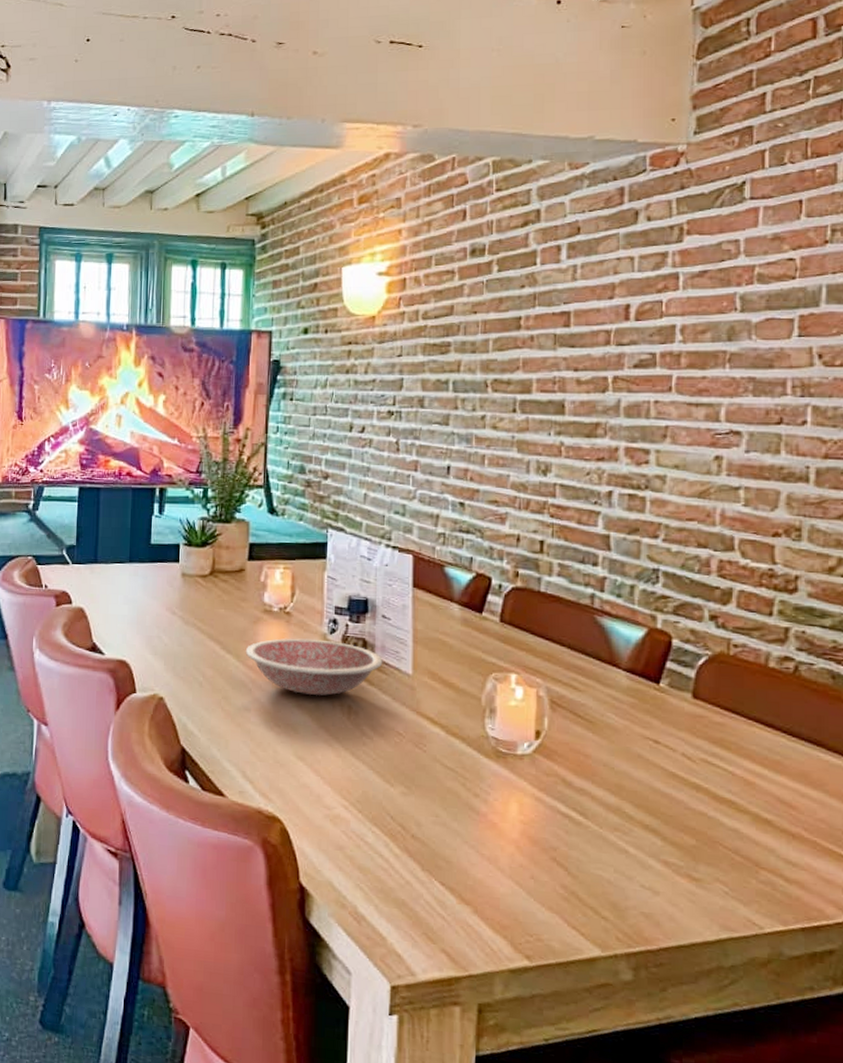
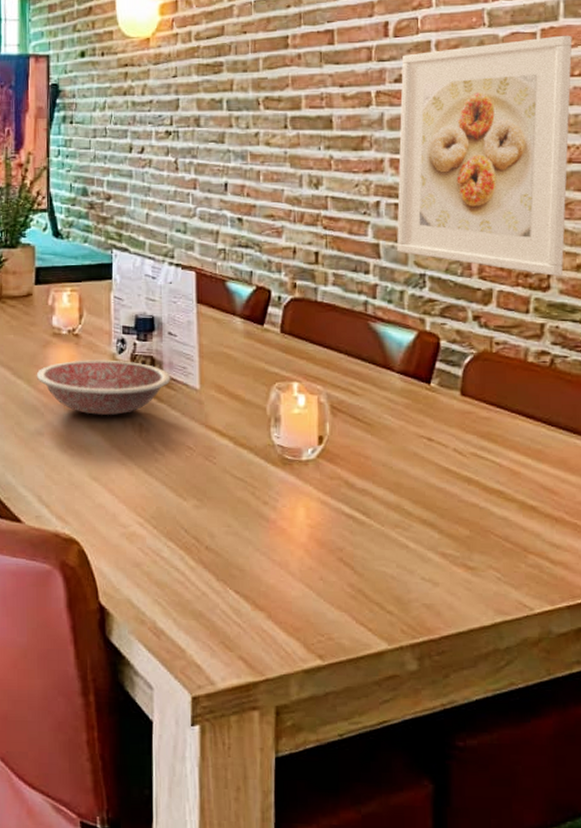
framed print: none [629,322,835,578] -> present [397,35,573,276]

